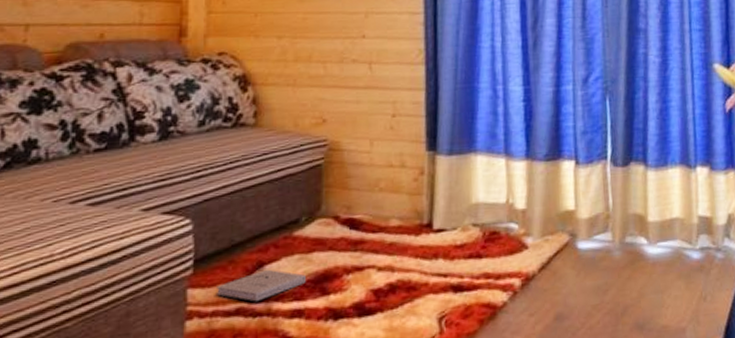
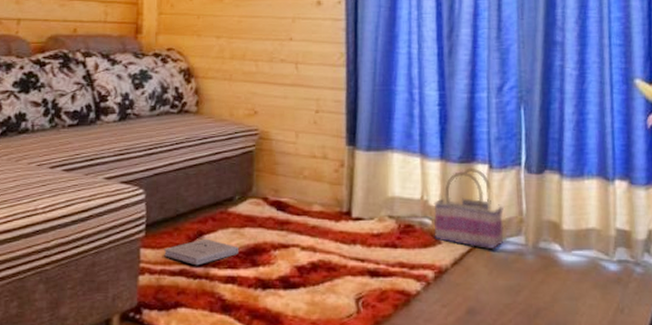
basket: none [519,164,592,250] -> present [433,167,505,250]

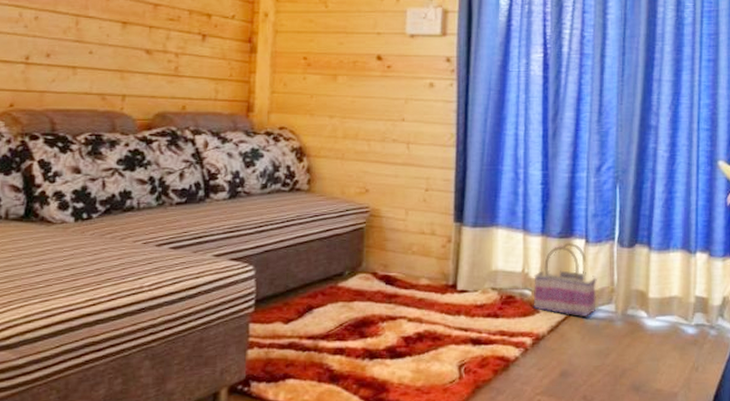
book: present [163,238,239,266] -> none [272,312,347,339]

